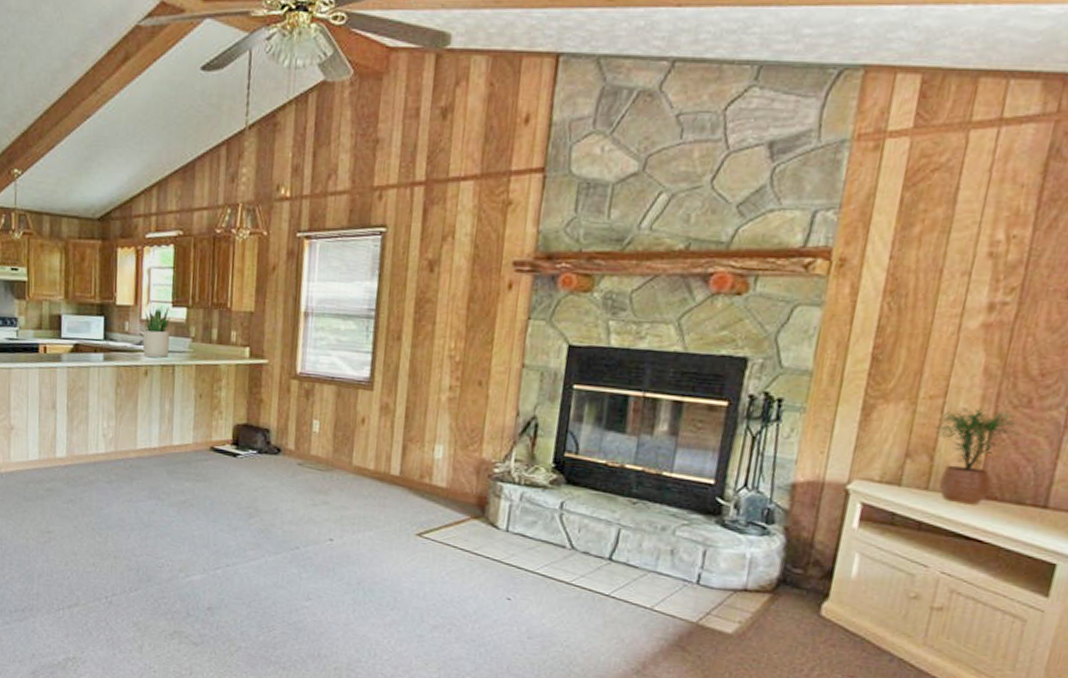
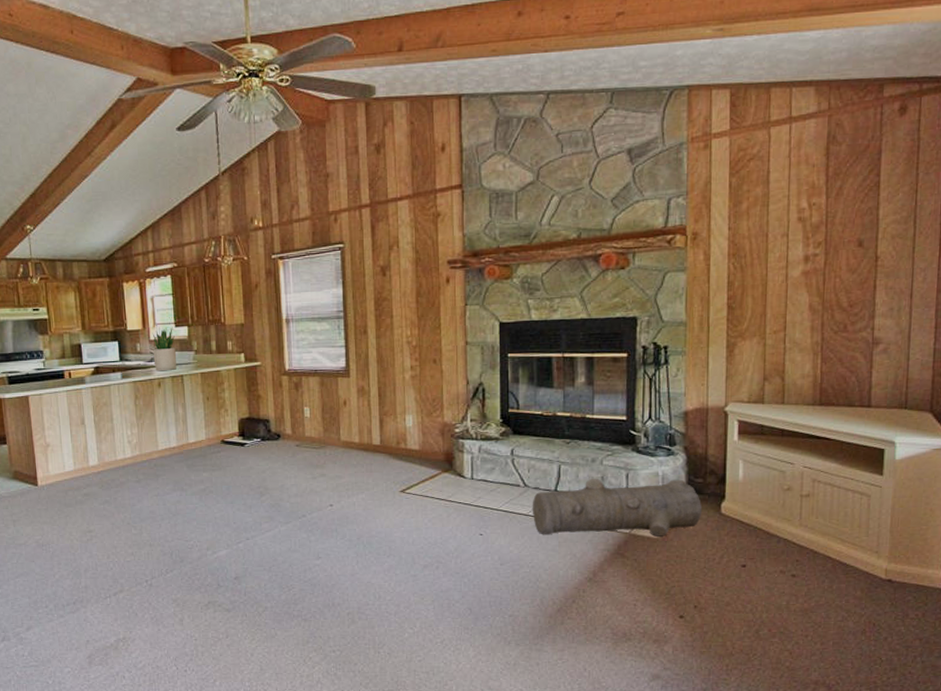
decorative log: none [576,550,797,633] -> present [532,478,703,537]
potted plant: present [934,407,1020,505] -> none [781,336,843,412]

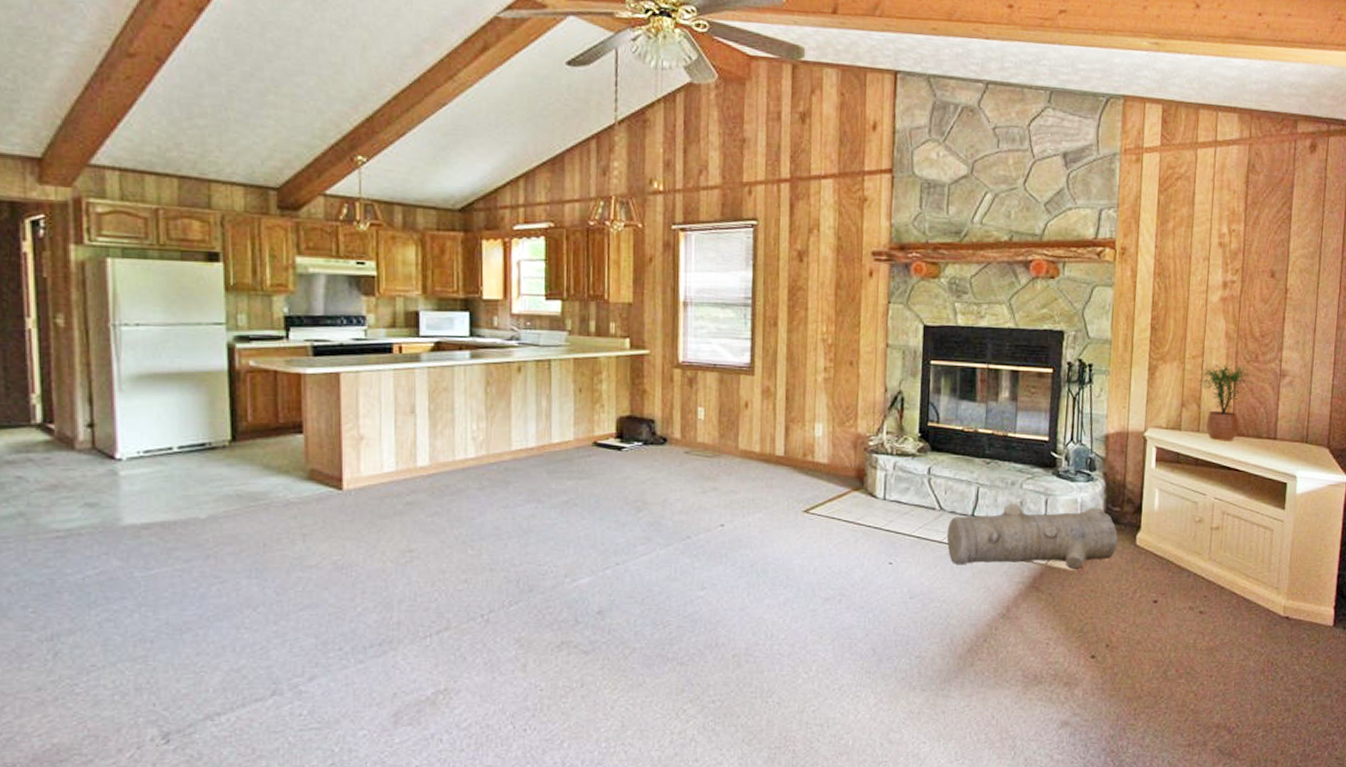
planter: present [152,327,176,372] -> none [514,299,544,354]
potted plant: none [781,336,843,412] -> present [1198,364,1254,441]

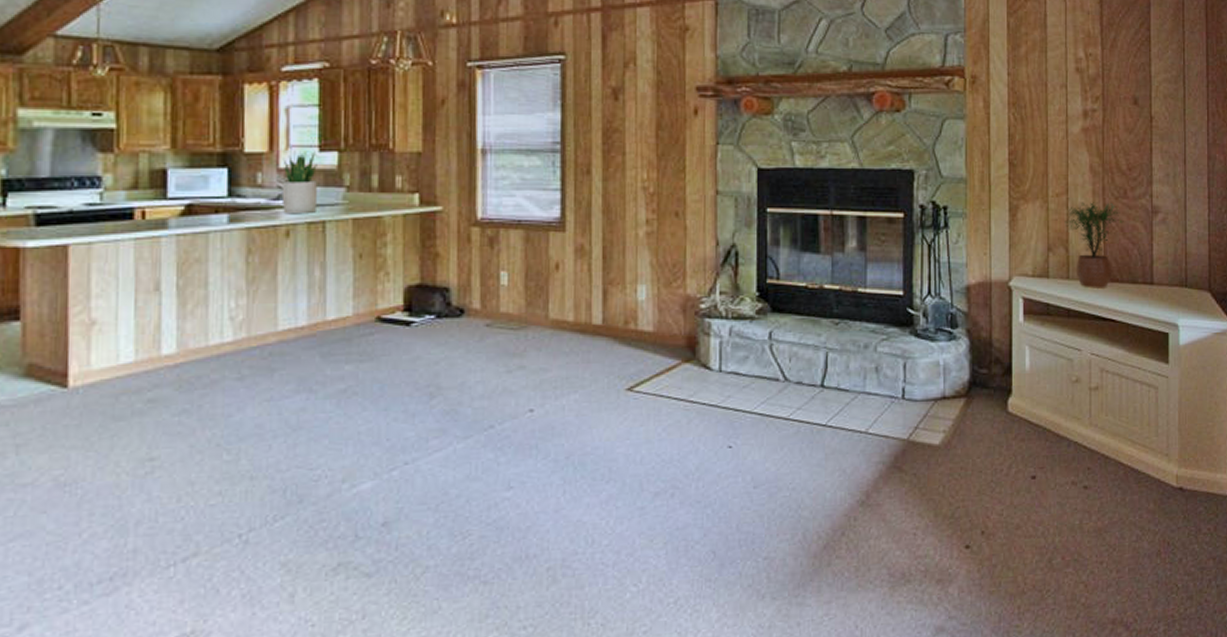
planter: none [514,299,544,354] -> present [281,151,317,215]
decorative log: present [946,503,1119,569] -> none [793,369,988,445]

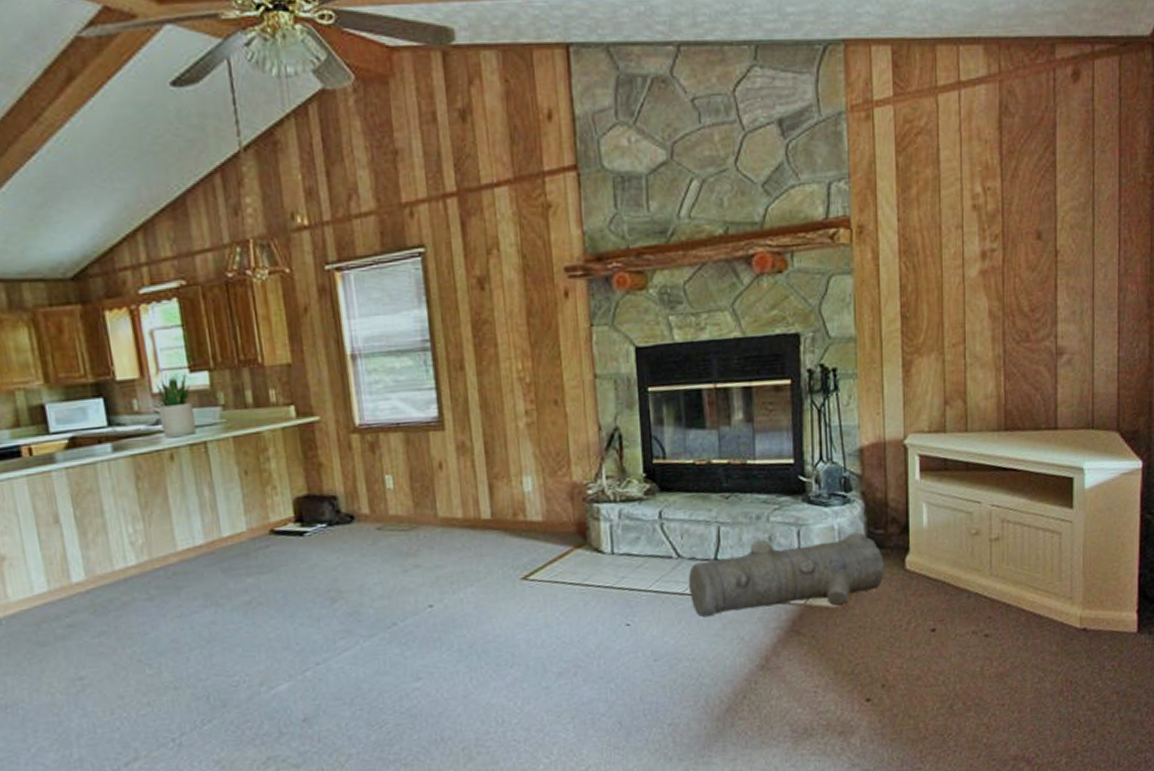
decorative log: none [793,369,988,445] -> present [688,532,885,617]
potted plant: present [1064,202,1124,289] -> none [962,347,1026,440]

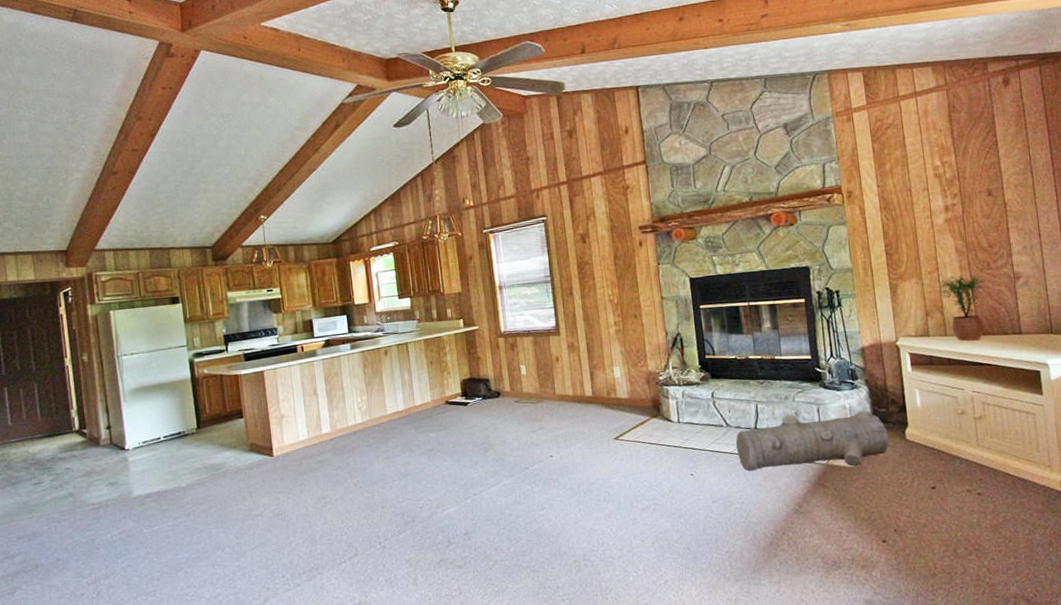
planter: present [155,372,196,439] -> none [377,299,401,341]
potted plant: none [962,347,1026,440] -> present [938,274,990,342]

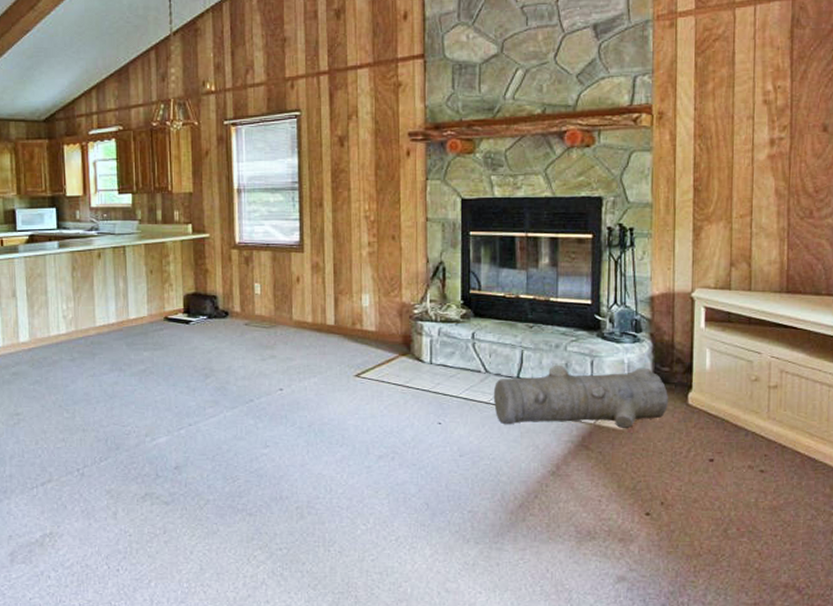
potted plant: present [938,274,990,342] -> none [748,222,809,299]

